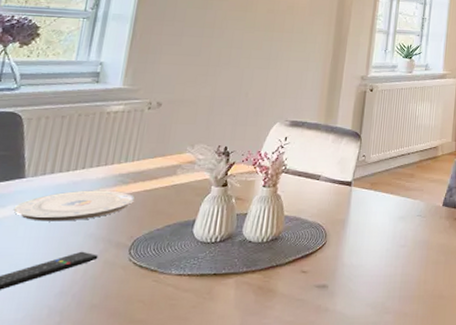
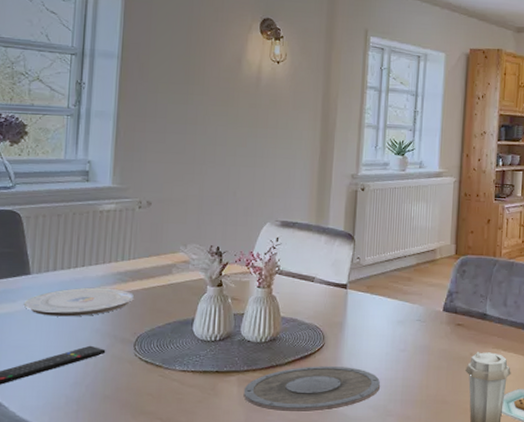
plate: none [240,264,380,314] -> present [243,366,381,413]

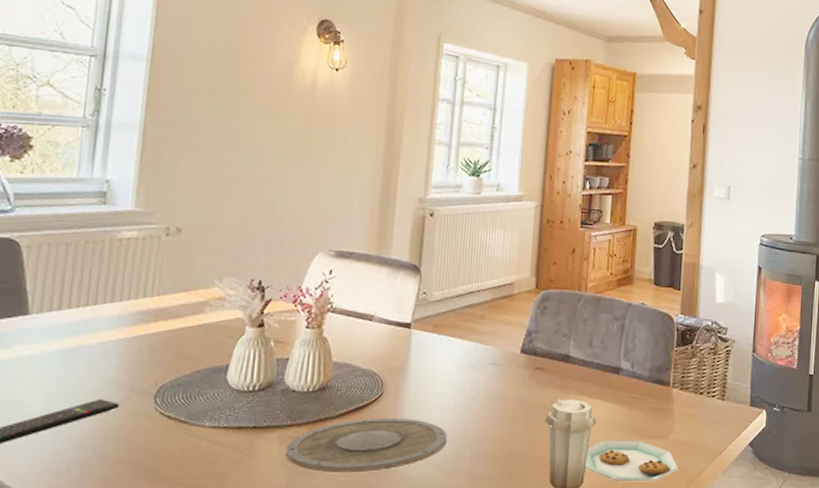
plate: present [23,287,134,317] -> none [19,329,156,365]

